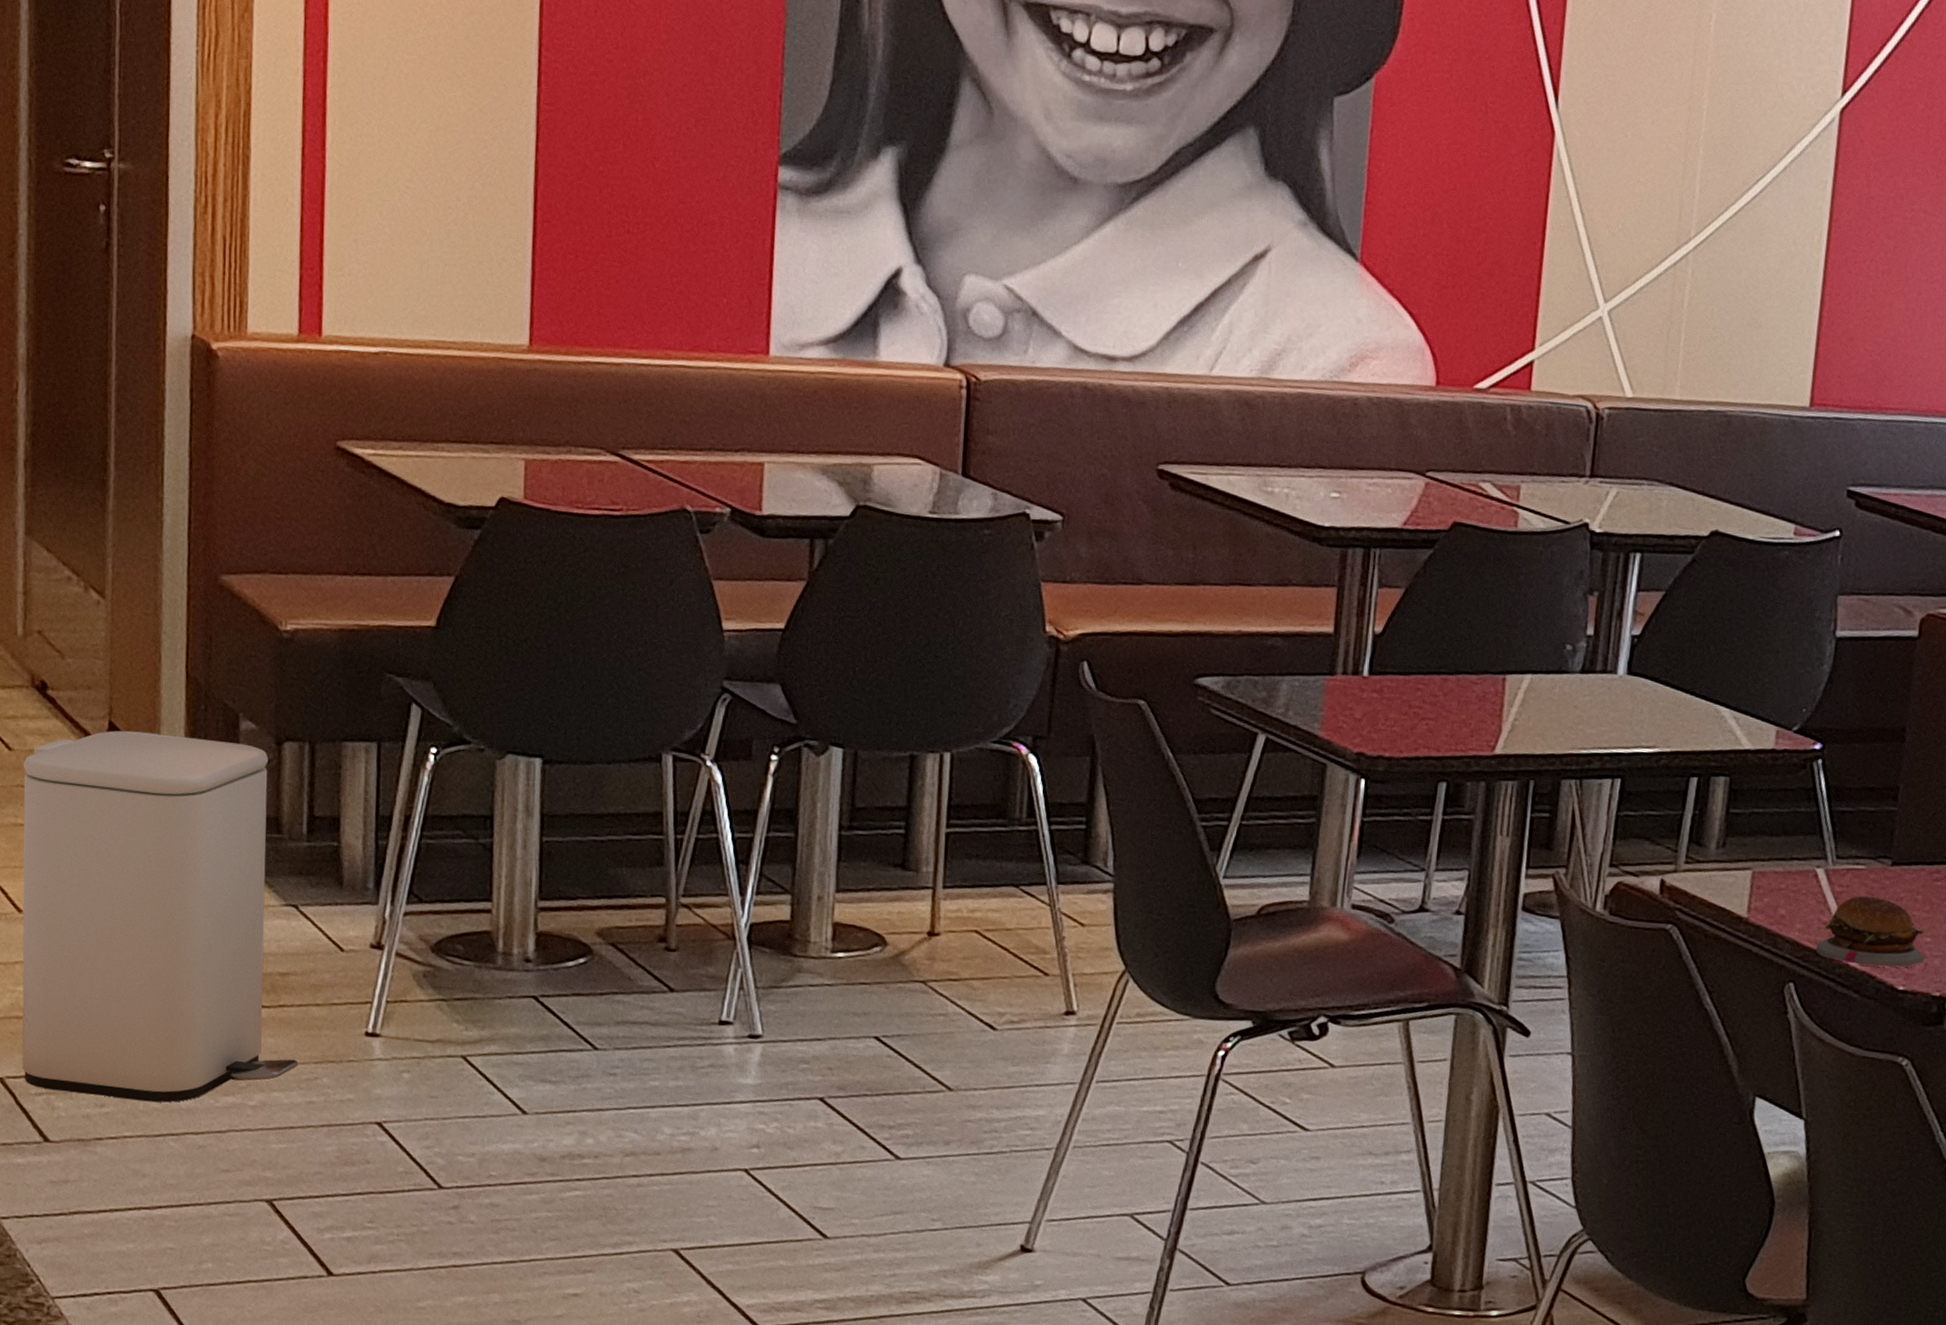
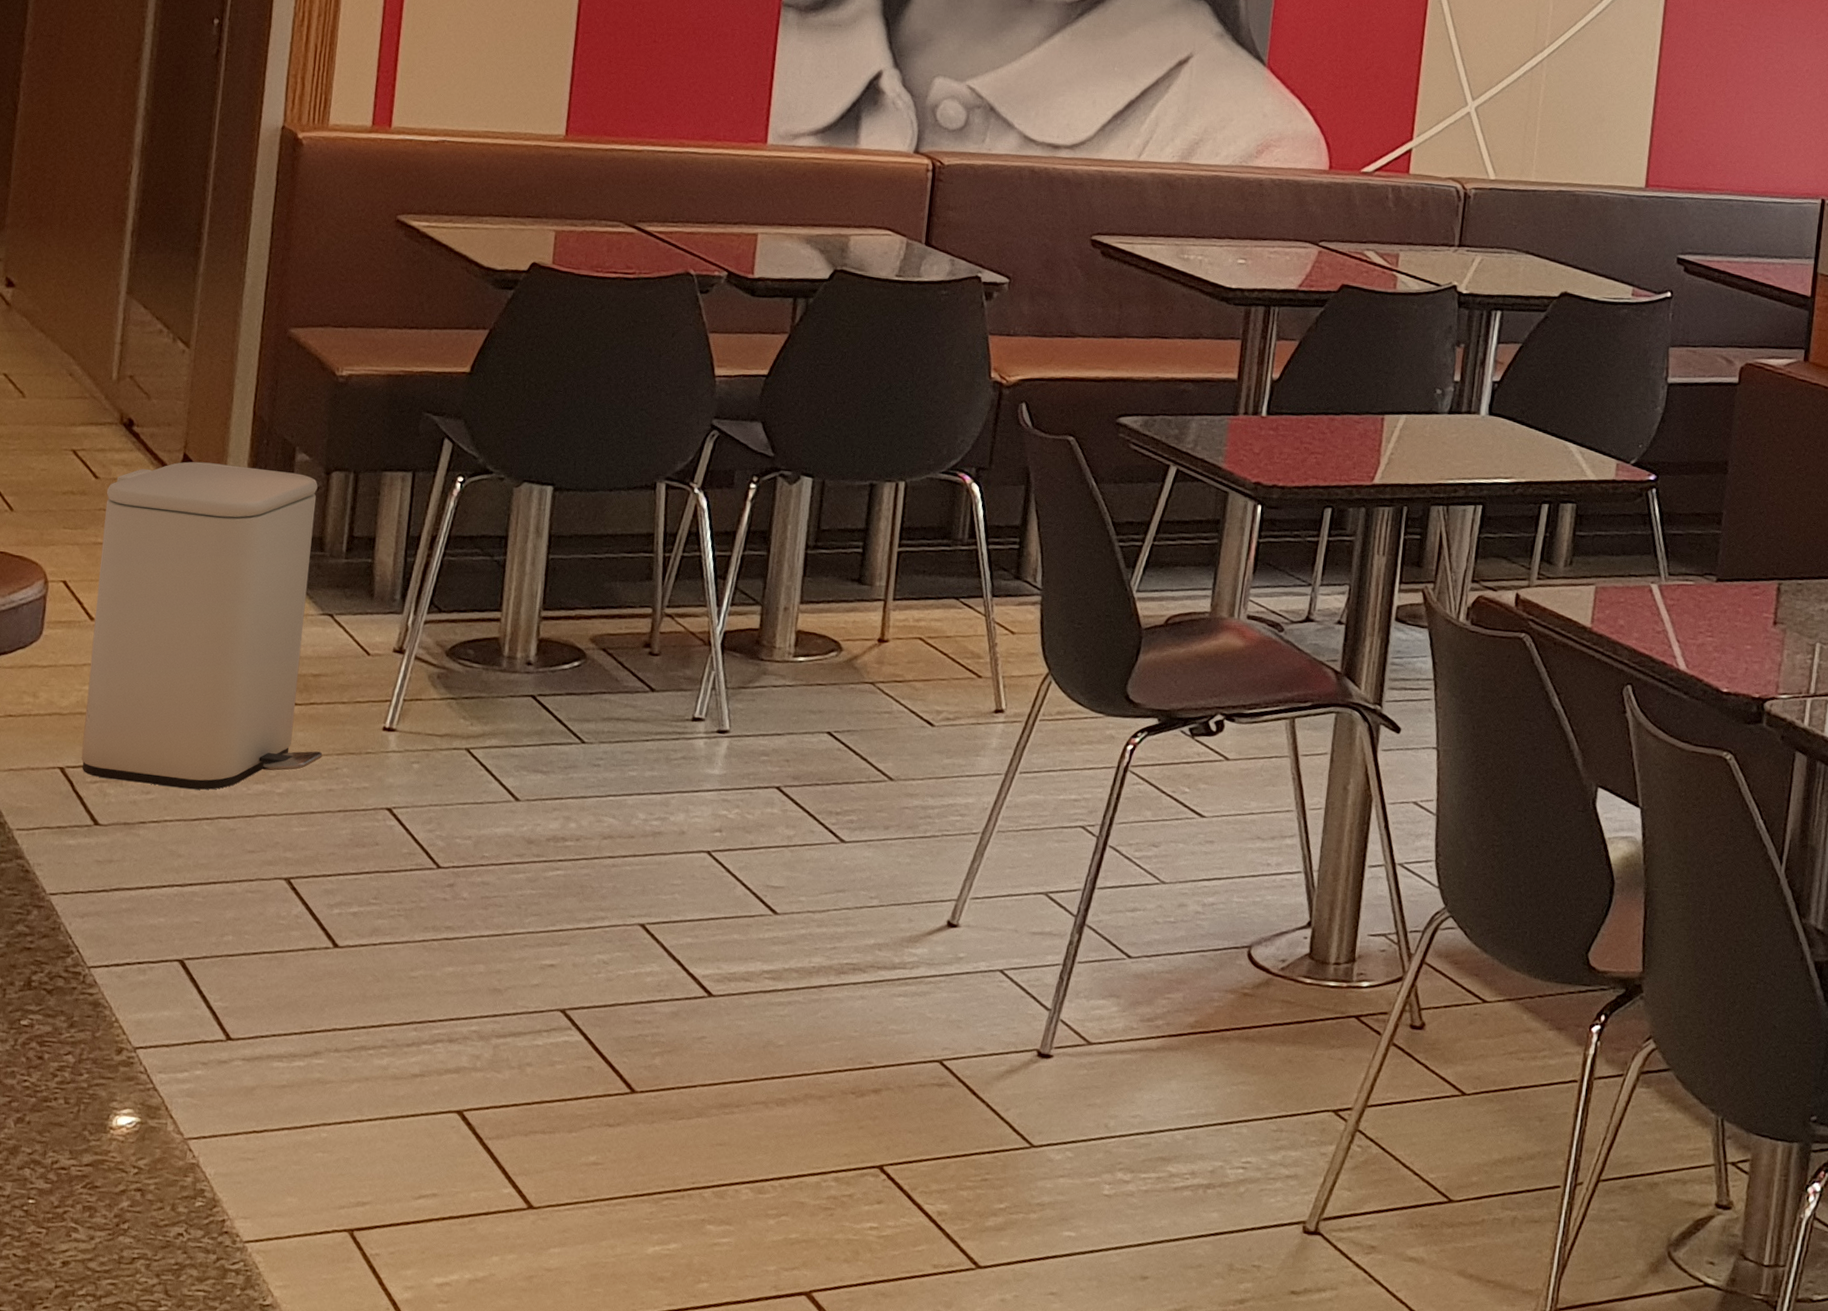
hamburger: present [1815,896,1925,968] -> none [1650,608,1746,672]

